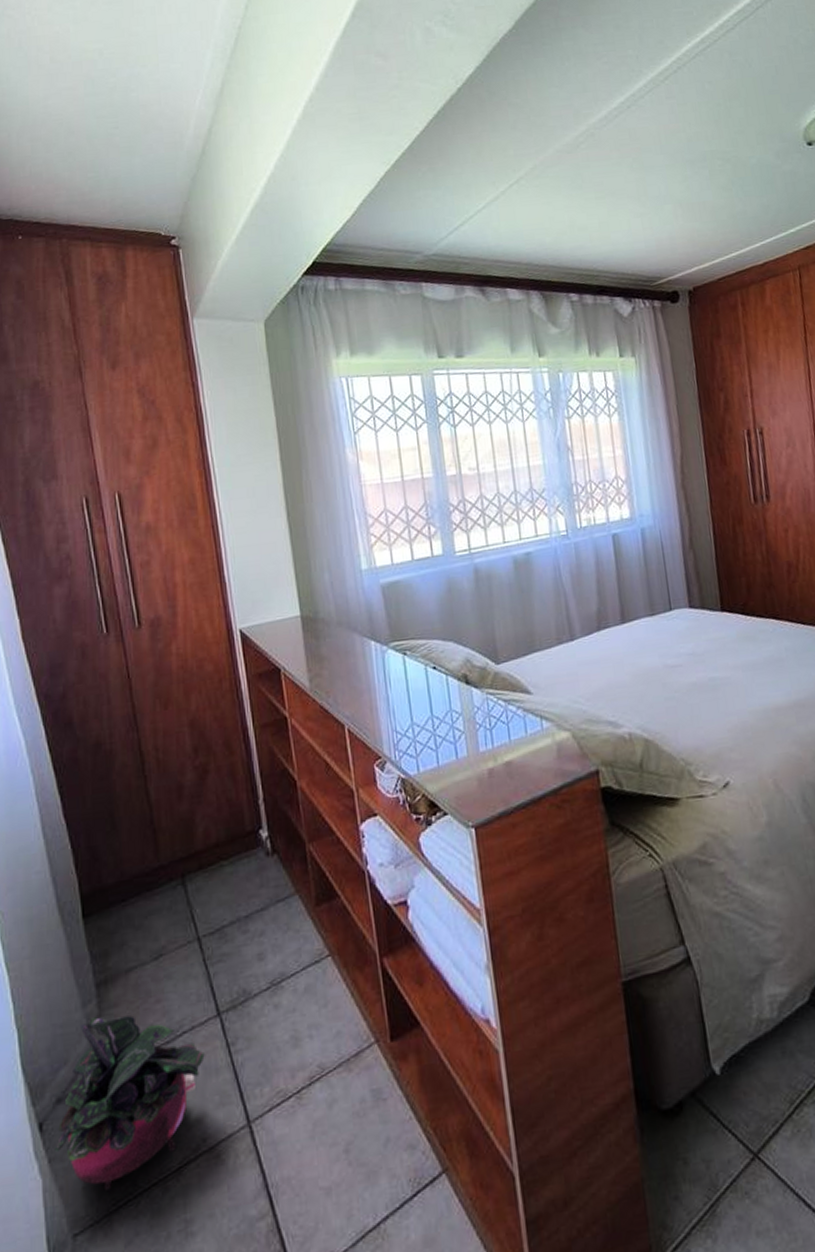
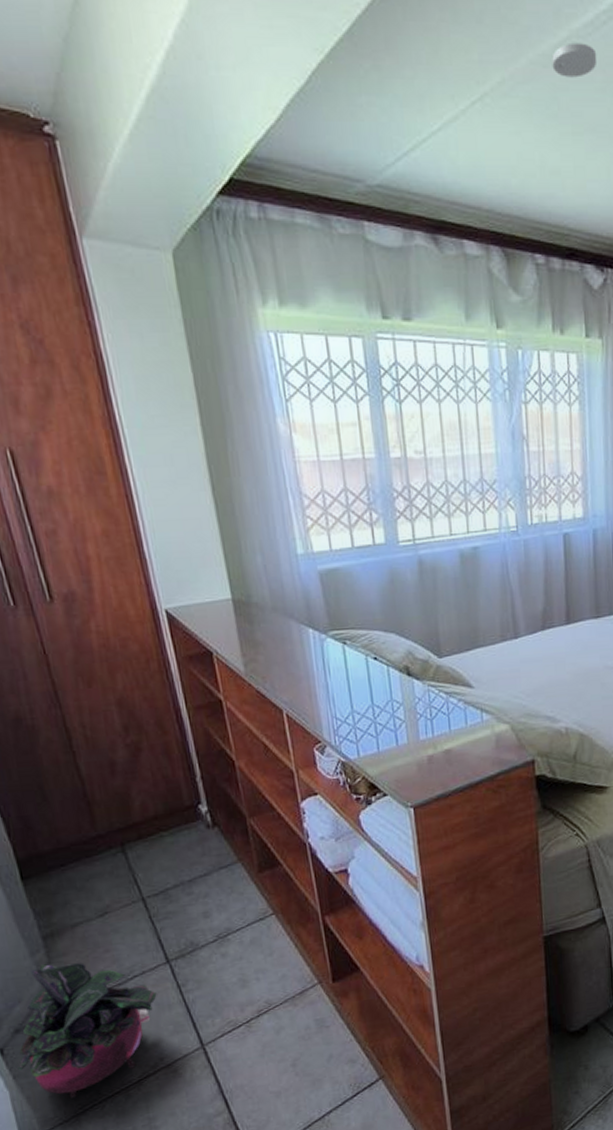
smoke detector: none [574,132,613,159] -> present [552,42,598,78]

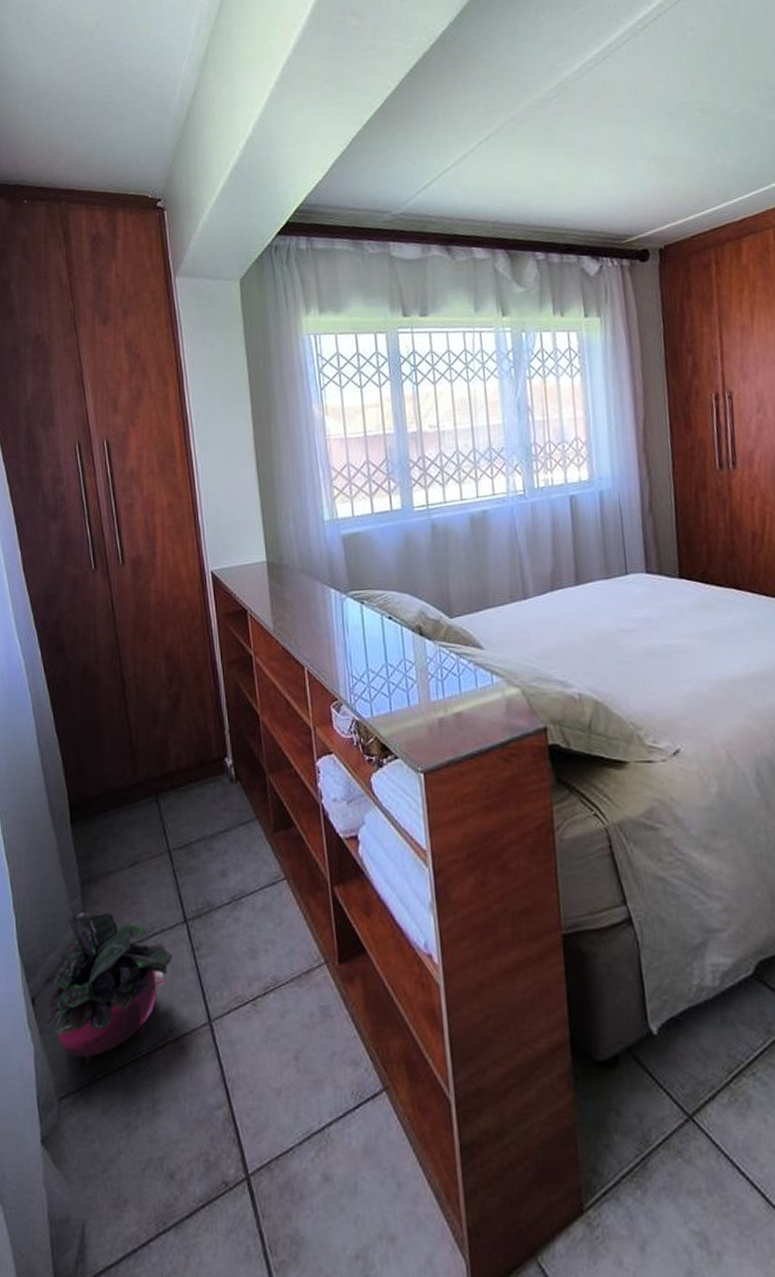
smoke detector: present [552,42,598,78] -> none [546,86,586,113]

